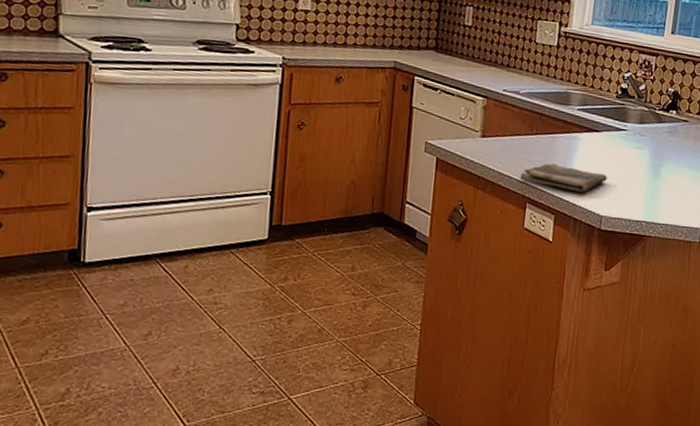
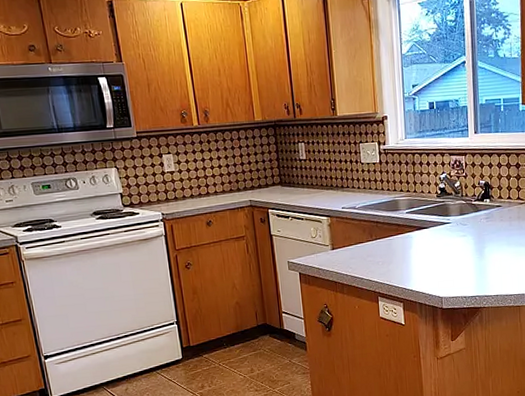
dish towel: present [520,163,607,193] -> none [369,261,441,281]

